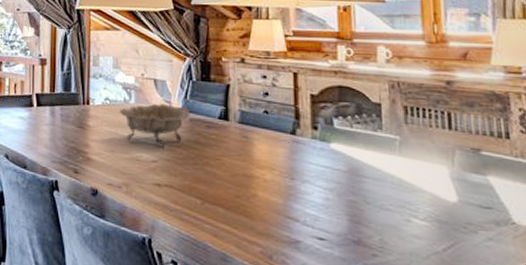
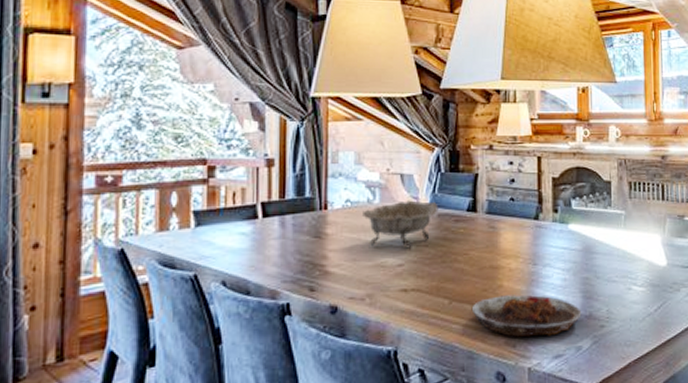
plate: none [224,204,349,255] -> present [471,295,582,338]

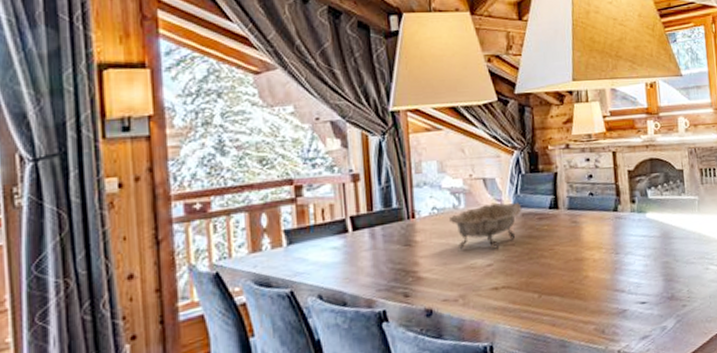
plate: present [471,295,582,338] -> none [560,282,664,324]

